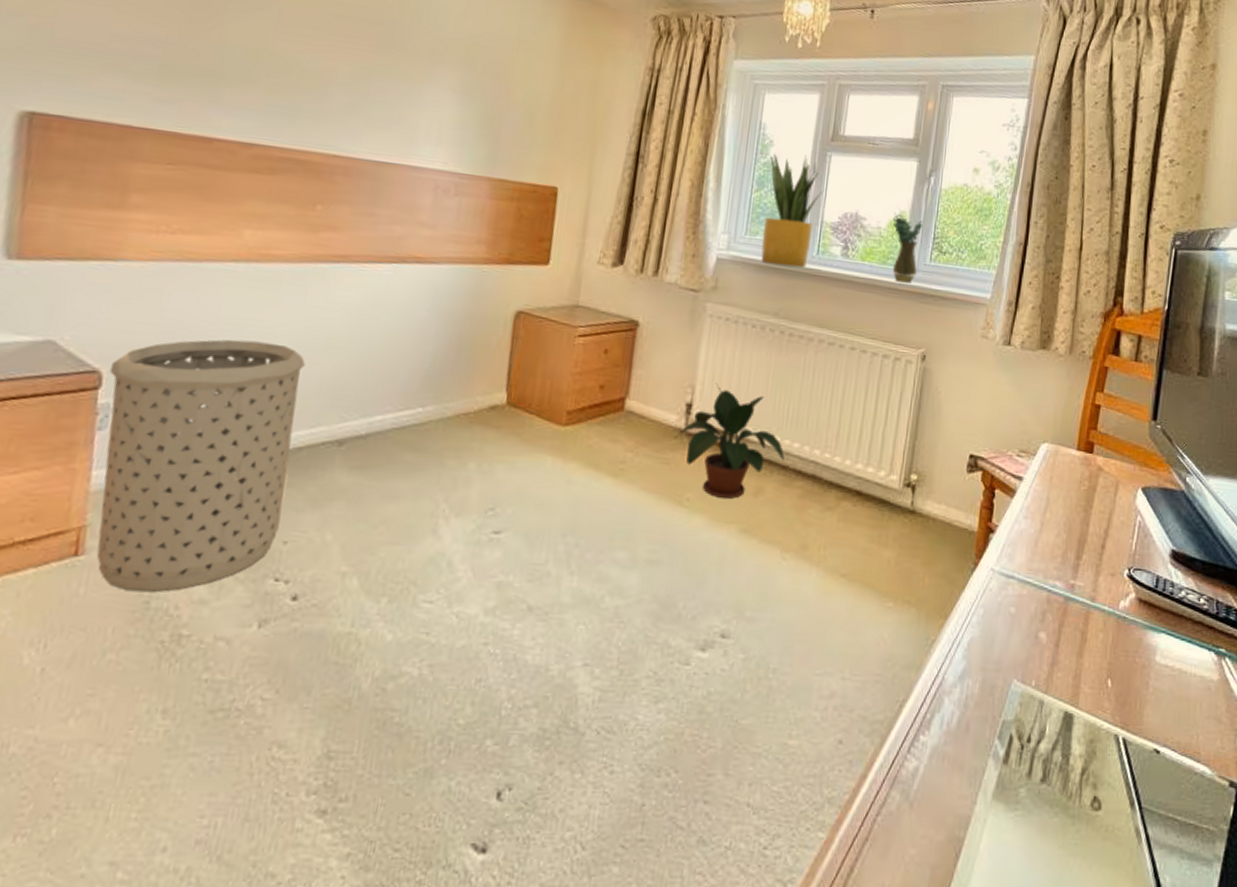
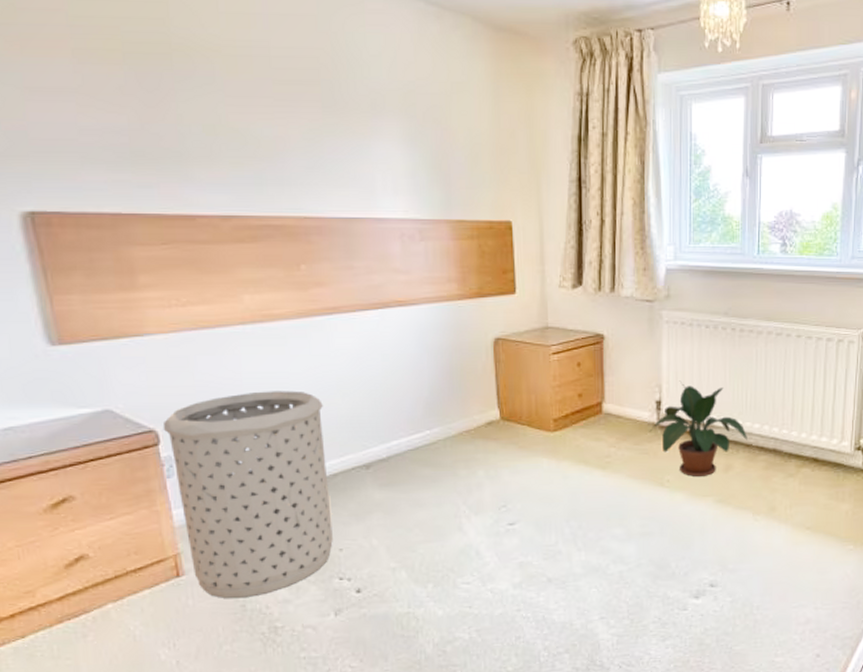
planter: present [760,153,823,269] -> none [704,160,757,269]
vase: present [892,212,922,284] -> none [825,205,854,272]

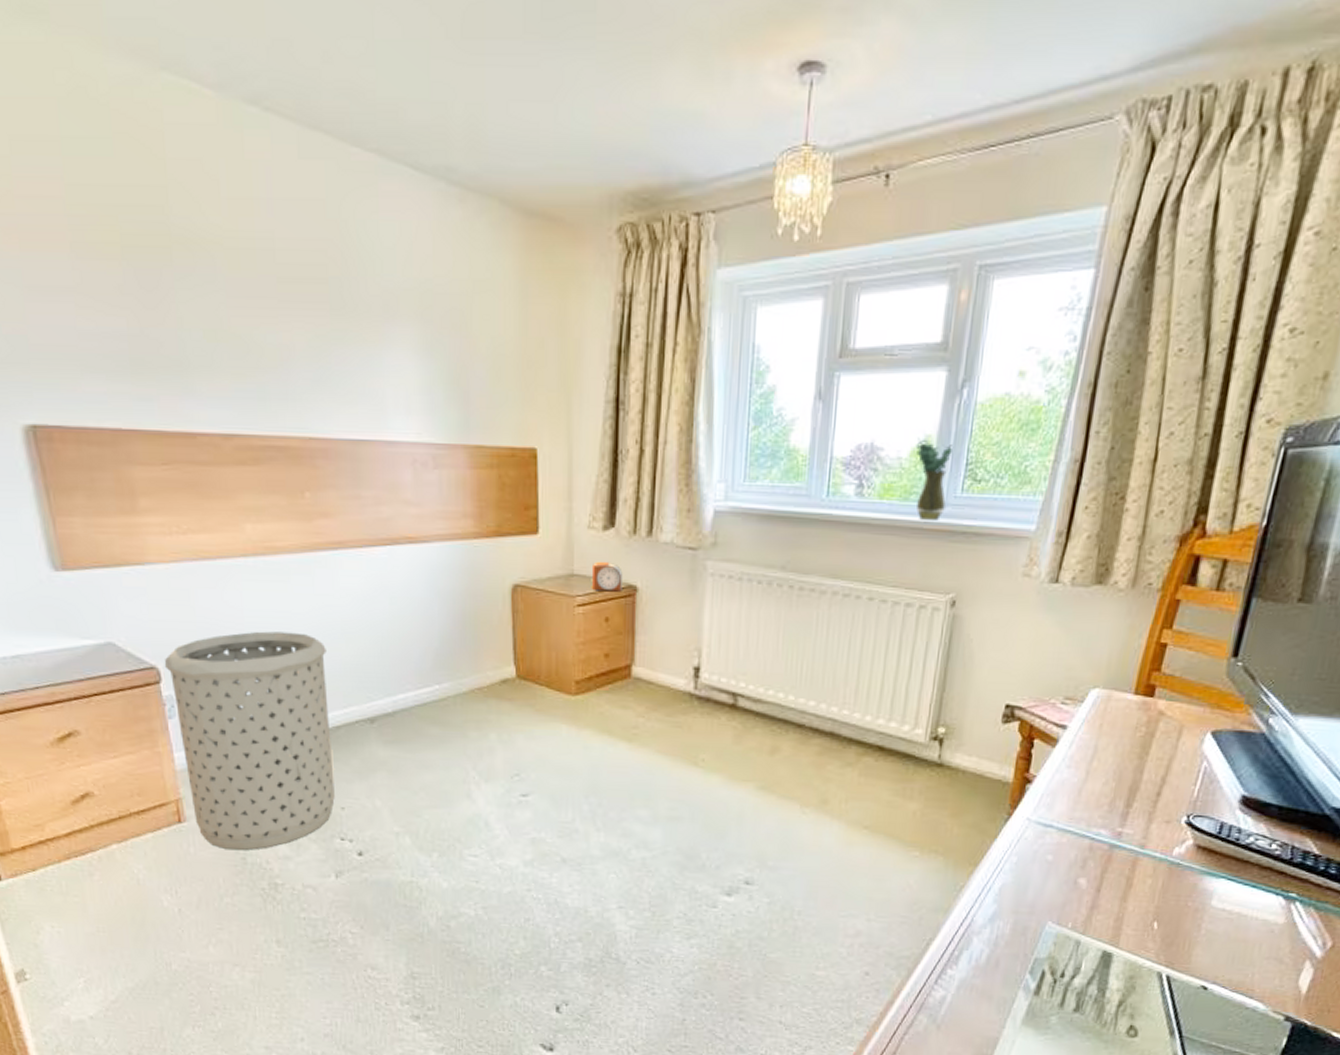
alarm clock: none [565,315,591,340] -> present [592,561,623,592]
potted plant: present [649,380,747,477] -> none [684,644,800,758]
vase: none [825,205,854,272] -> present [915,437,953,522]

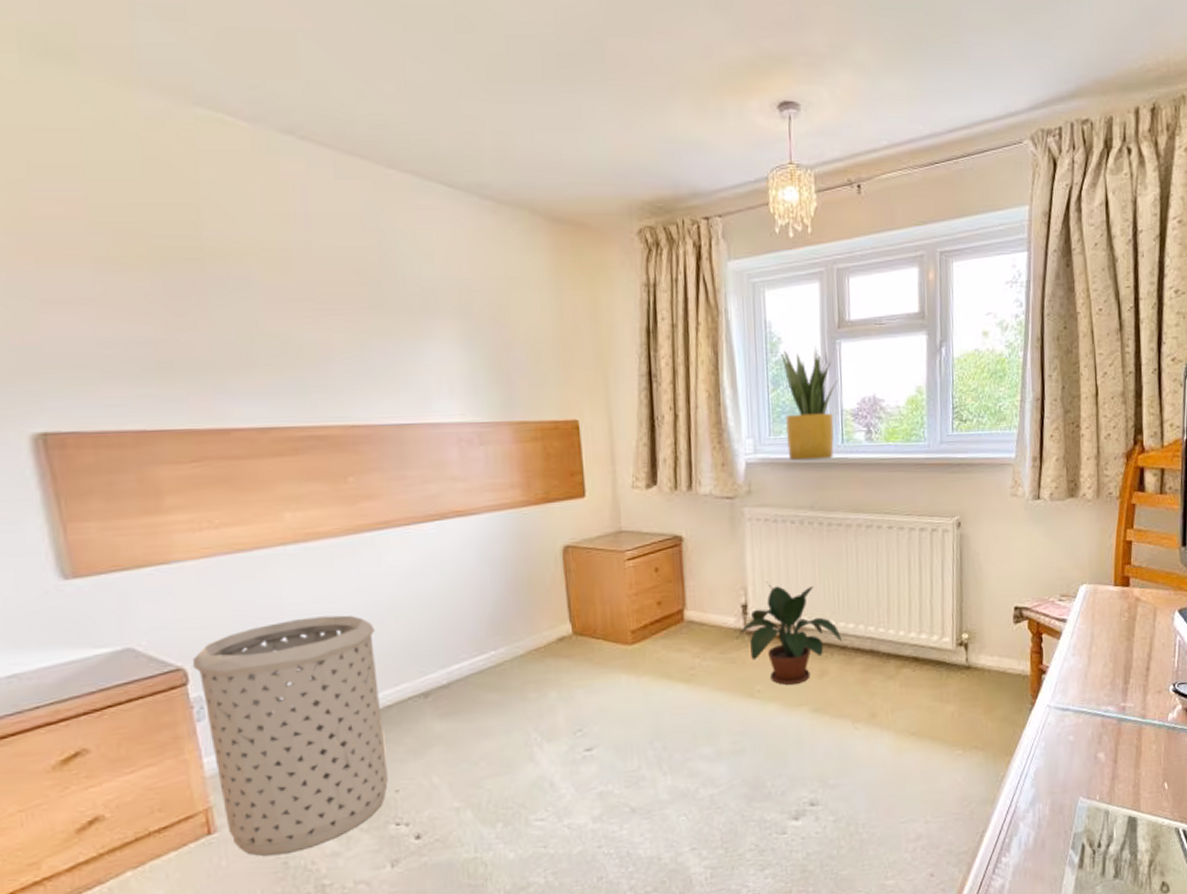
alarm clock: present [592,561,623,592] -> none [639,516,669,545]
potted plant: none [684,644,800,758] -> present [736,581,842,685]
planter: none [763,379,831,514] -> present [781,346,838,461]
vase: present [915,437,953,522] -> none [910,389,941,458]

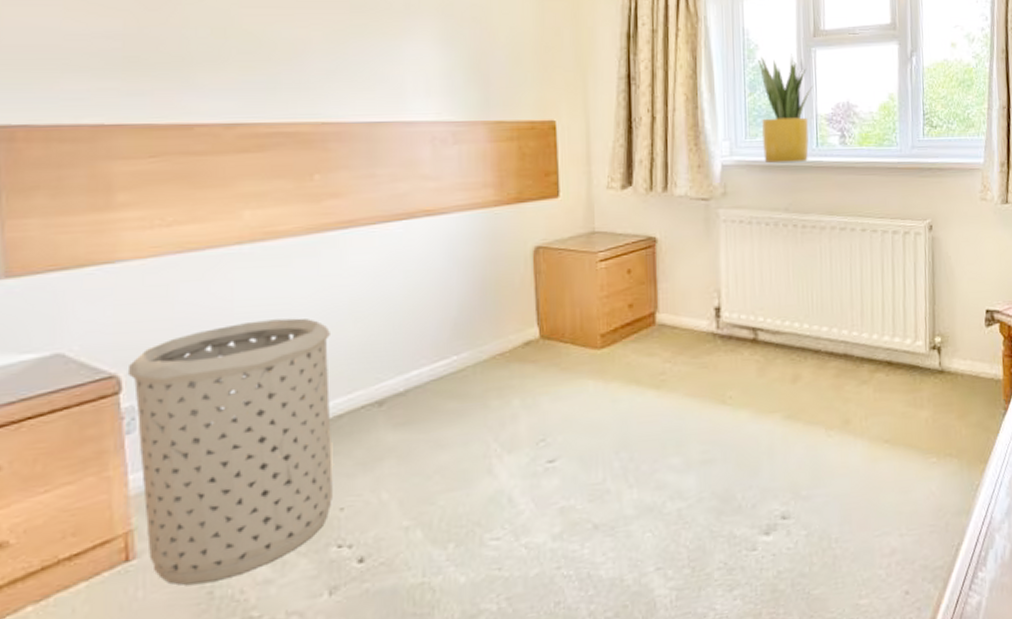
potted plant: present [736,581,842,685] -> none [708,283,815,391]

